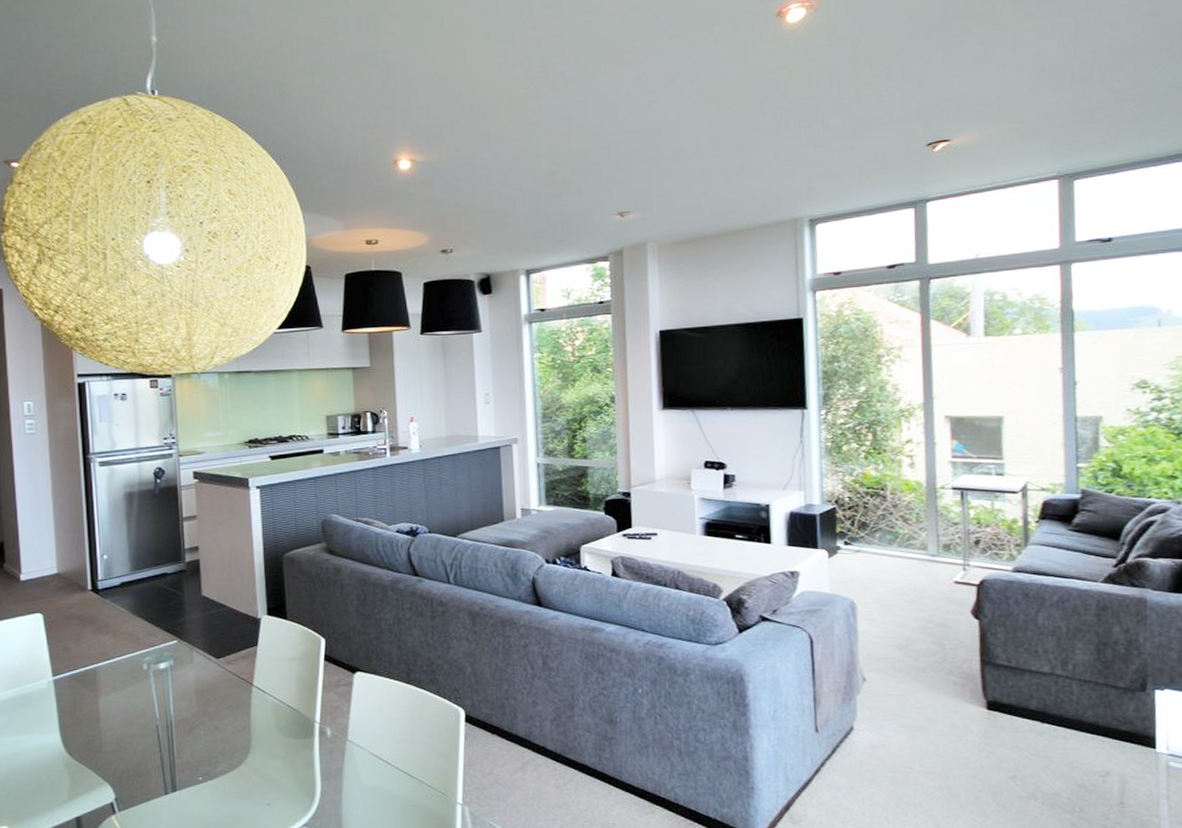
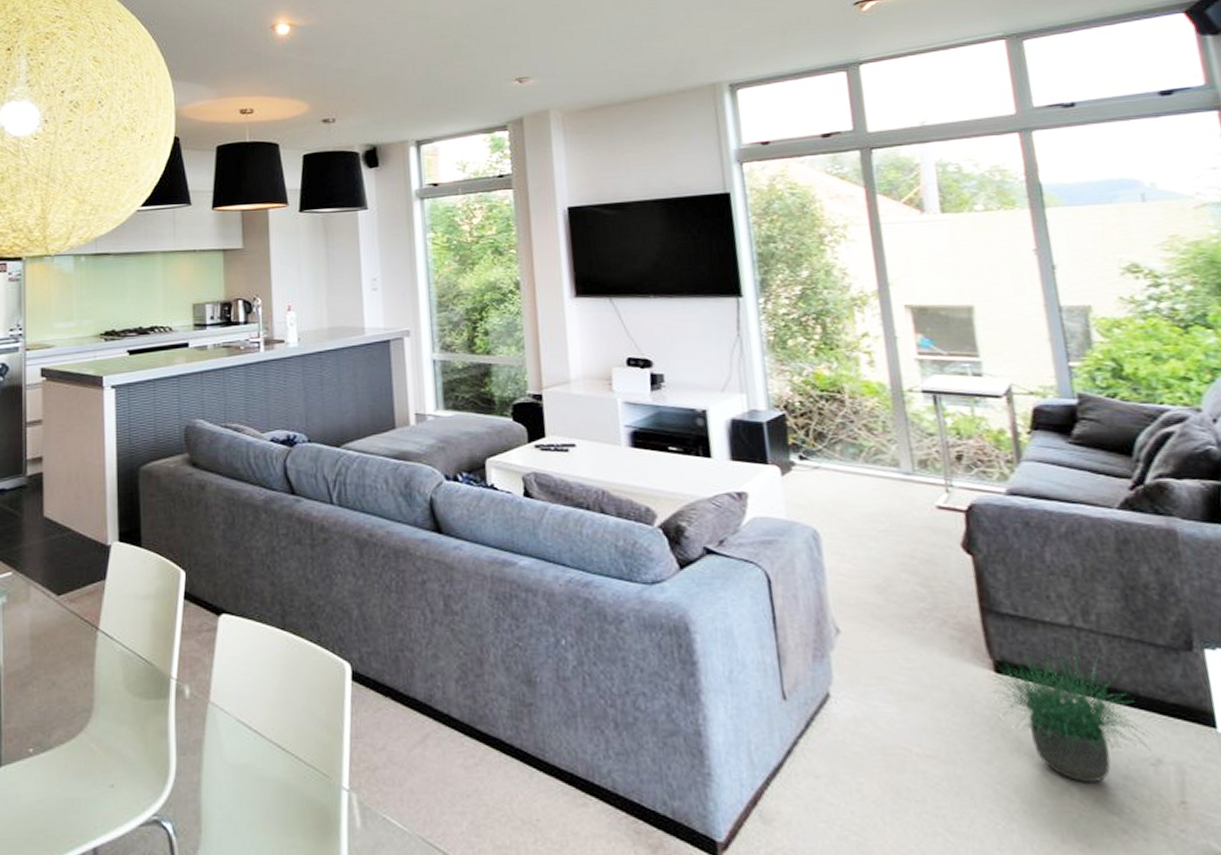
potted plant: none [976,689,1103,791] -> present [979,646,1151,784]

